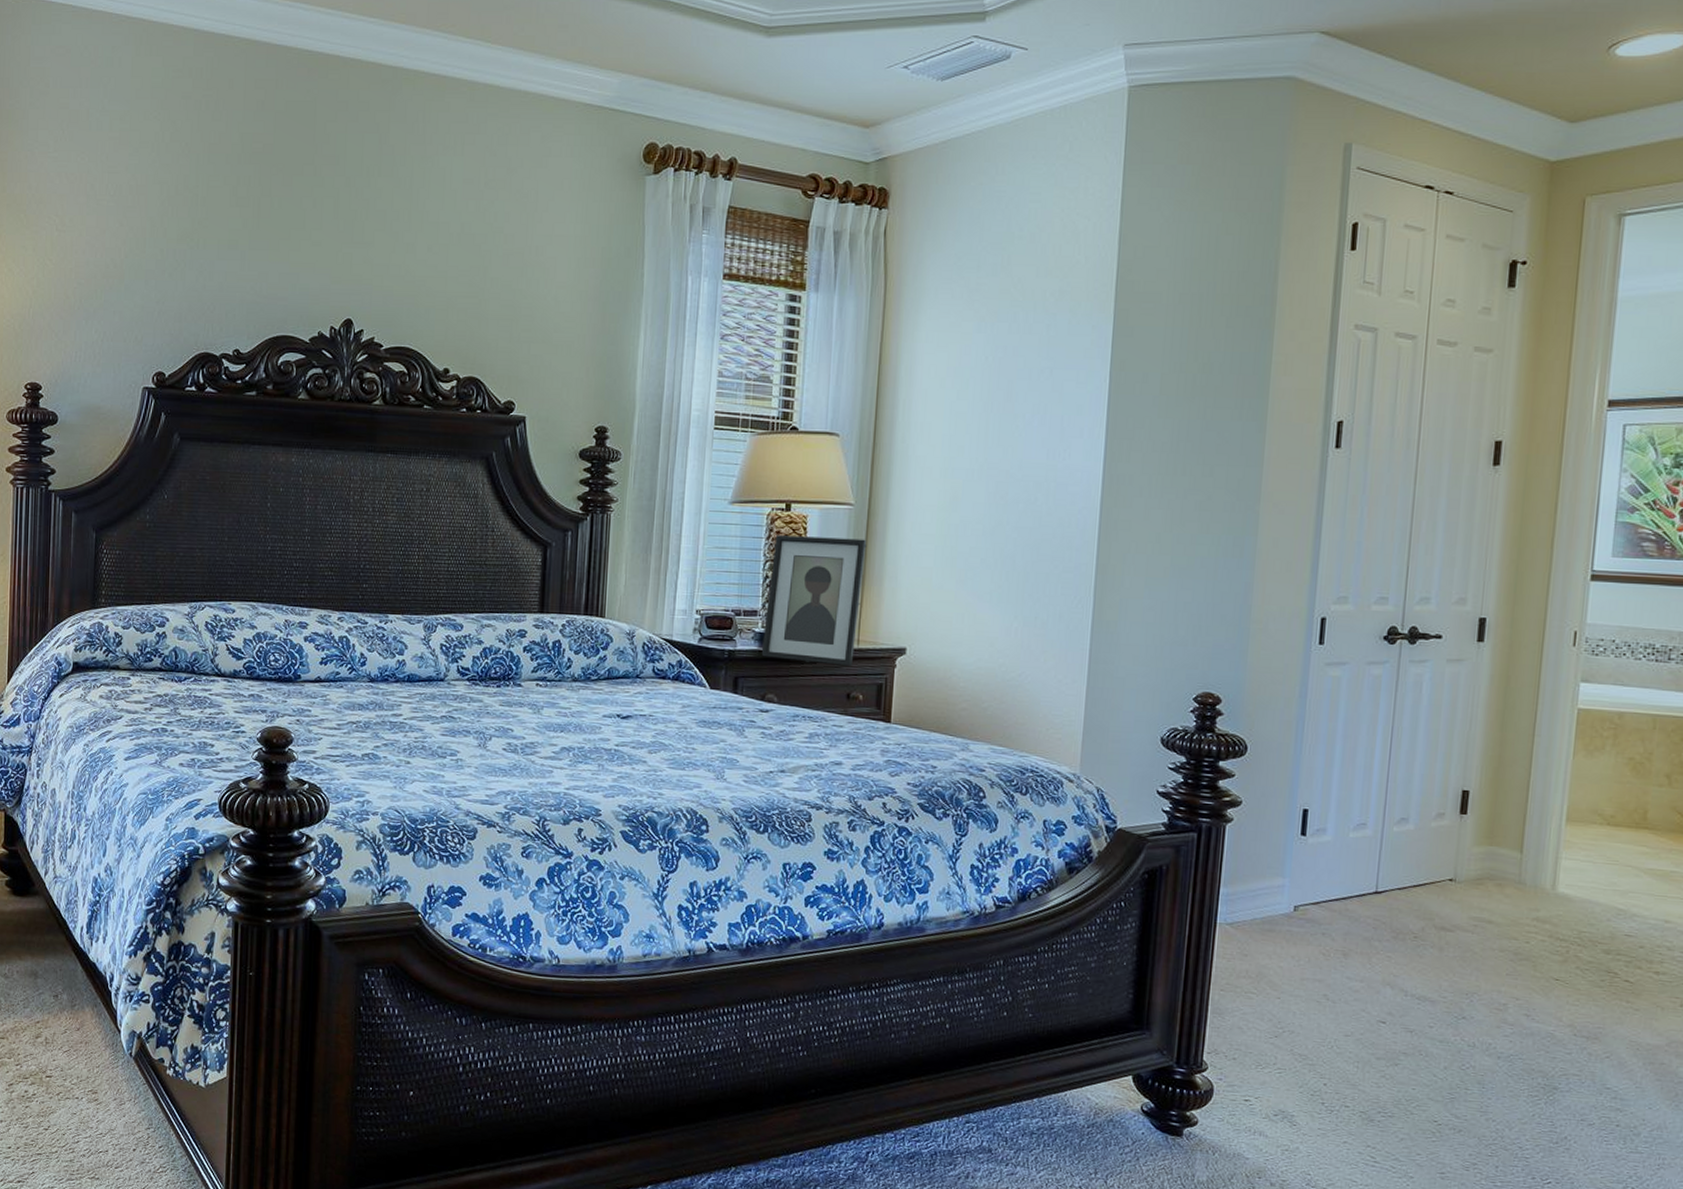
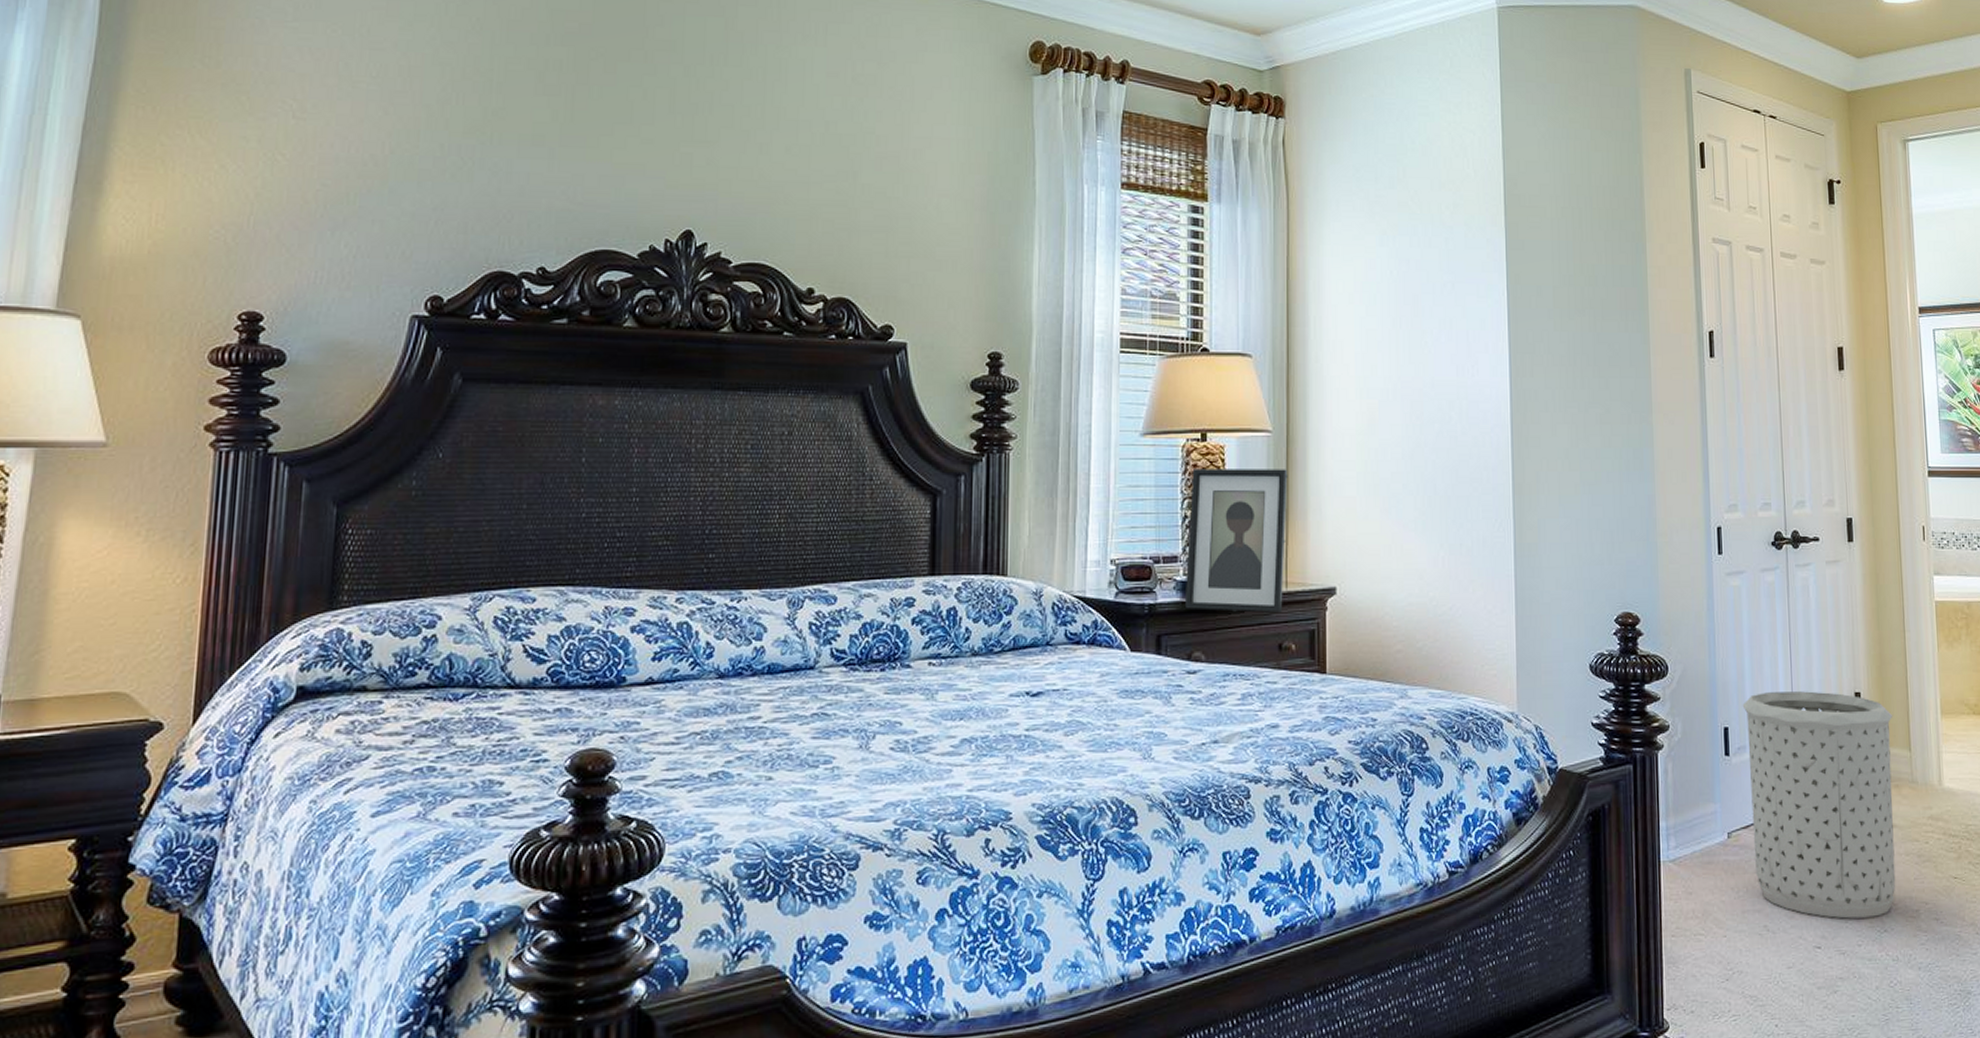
laundry basket: none [1321,780,1506,1004] -> present [1742,691,1896,919]

